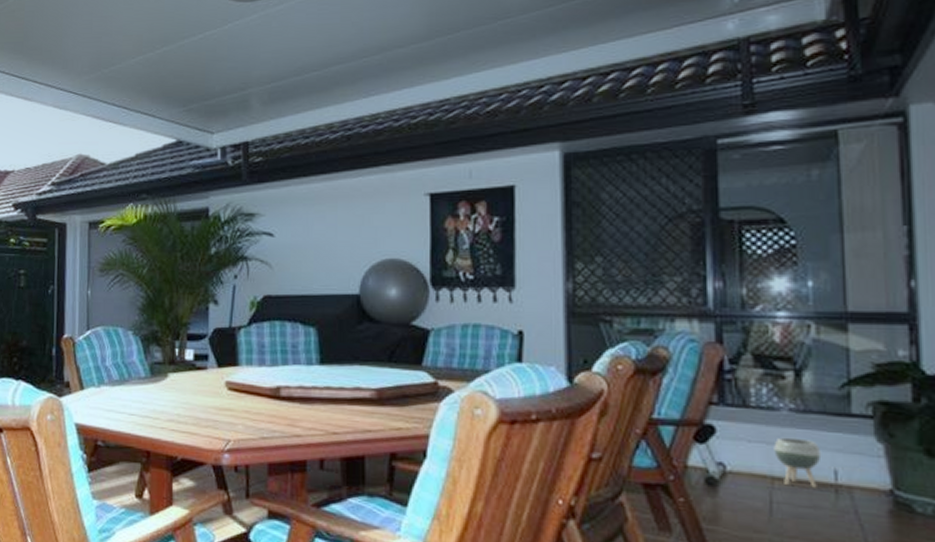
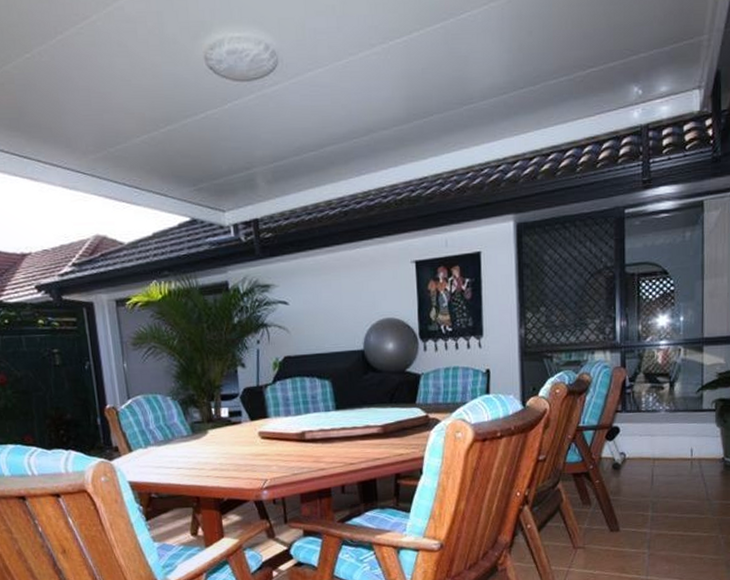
planter: present [773,437,822,488] -> none [655,429,684,463]

